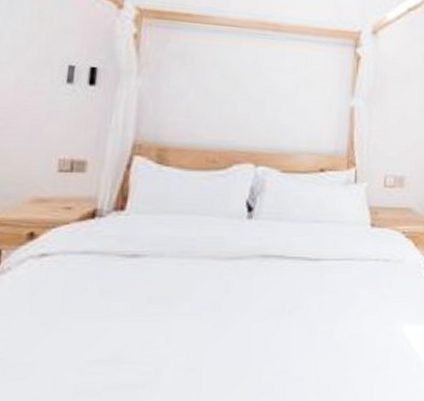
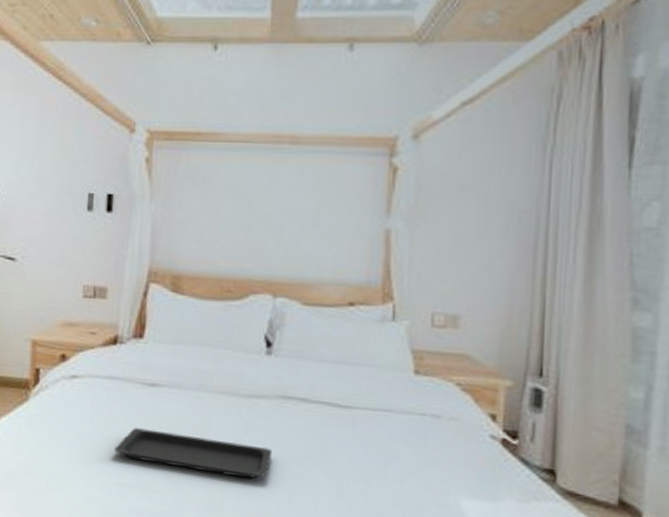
serving tray: none [88,301,251,336] -> present [114,428,273,480]

